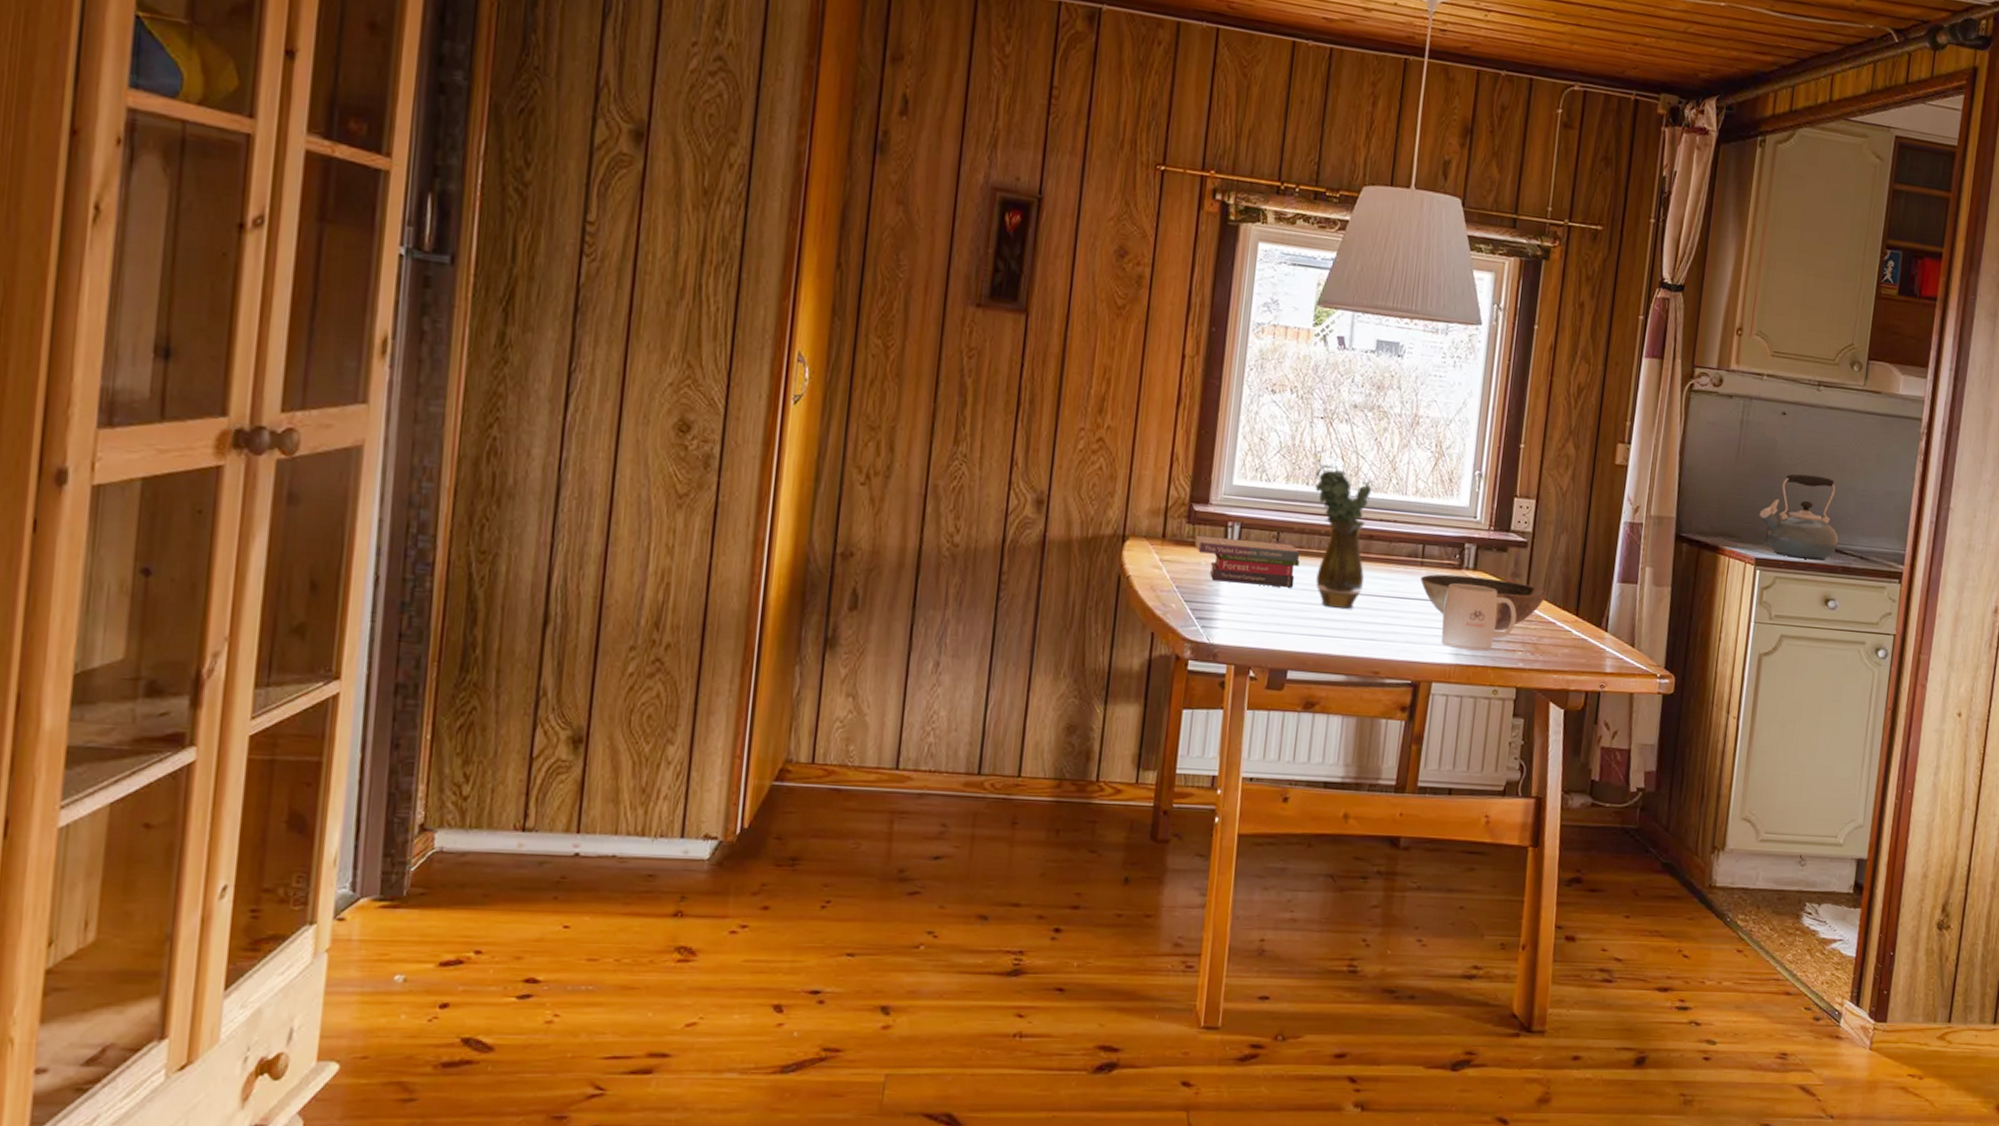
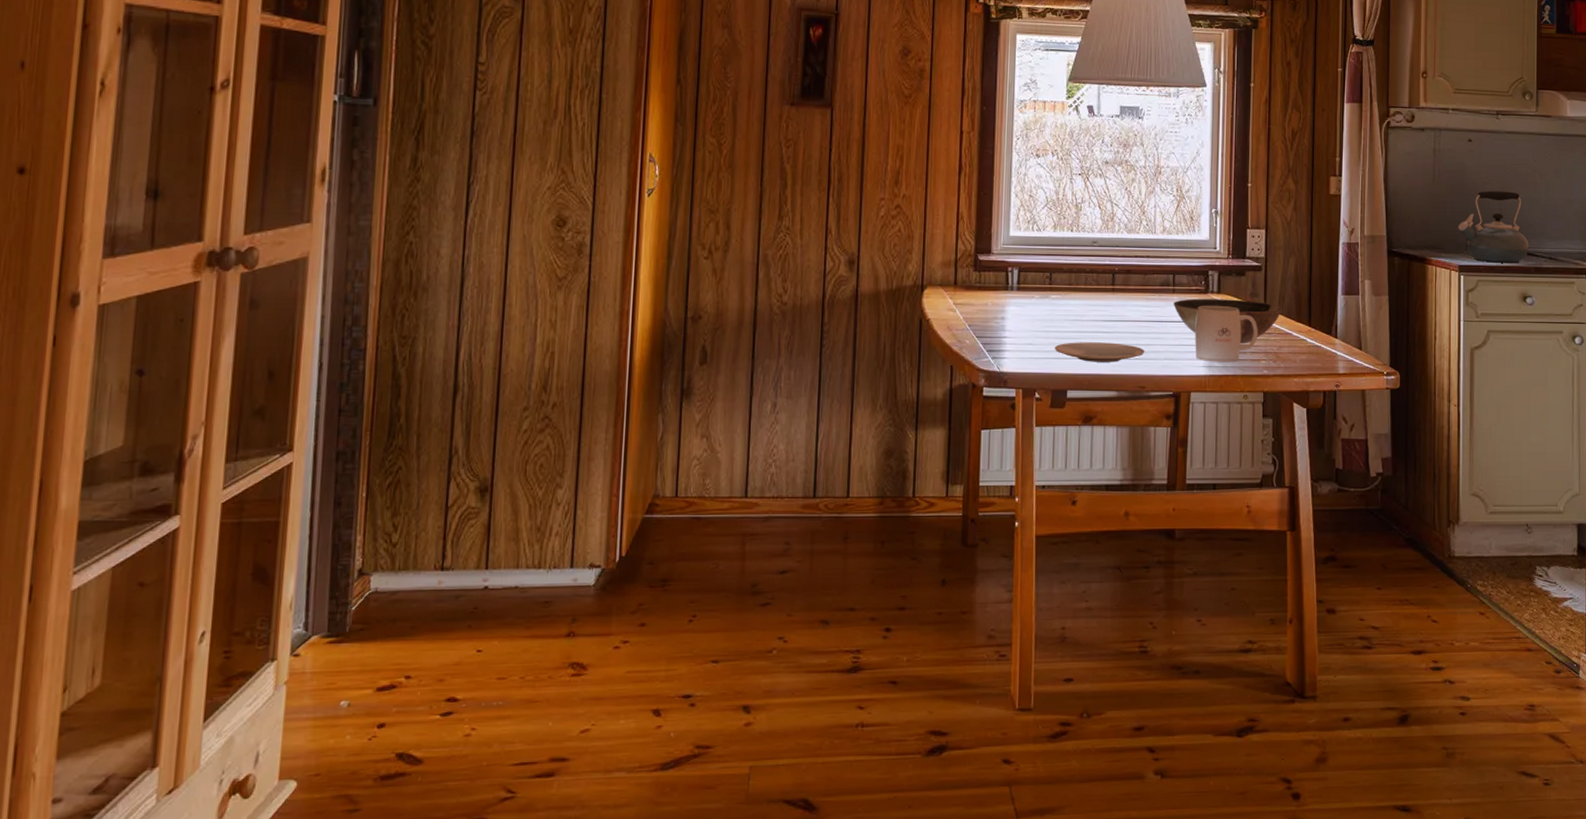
books: present [1194,535,1300,588] -> none [981,280,1070,319]
plate: none [1277,614,1383,642] -> present [1055,342,1145,362]
vase: present [1315,459,1372,609] -> none [1077,209,1126,334]

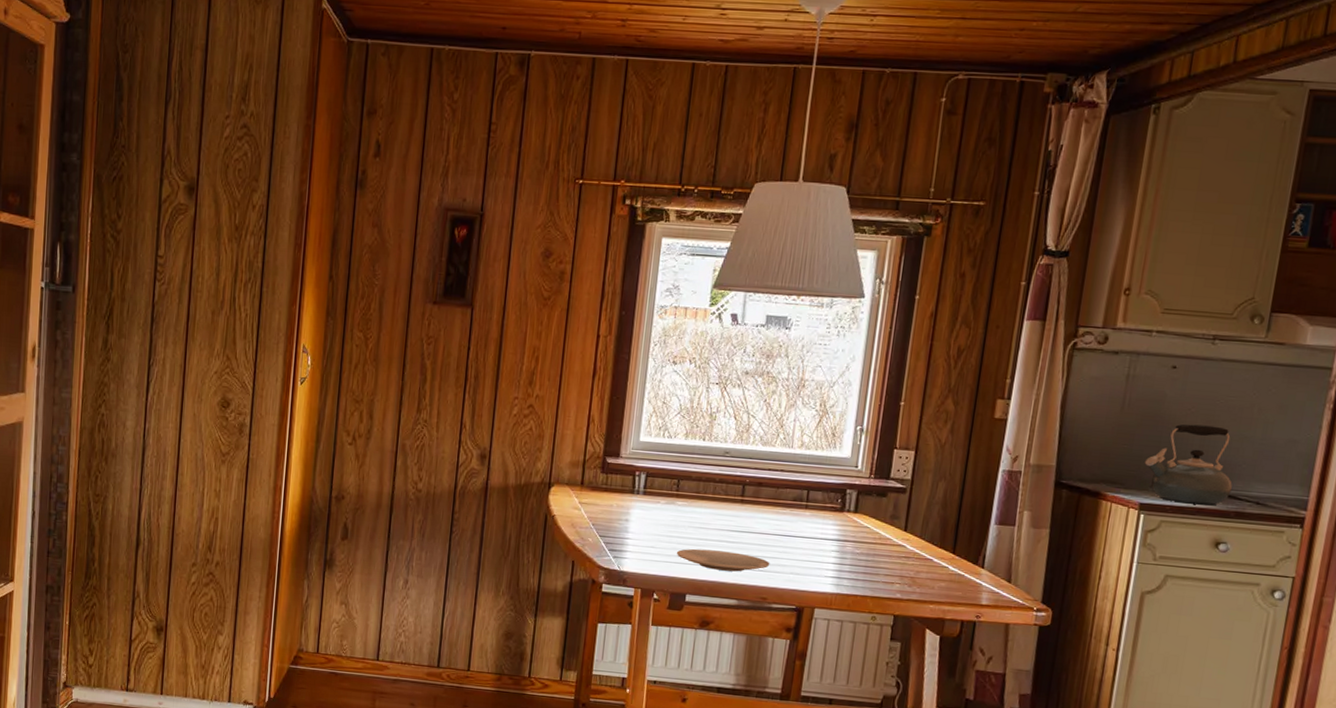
bowl: present [1173,298,1283,344] -> none [805,515,926,566]
mug: present [1195,305,1258,363] -> none [823,523,895,583]

